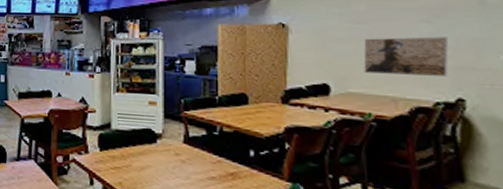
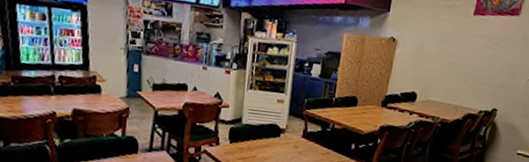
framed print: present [363,36,449,76] -> none [442,57,499,92]

